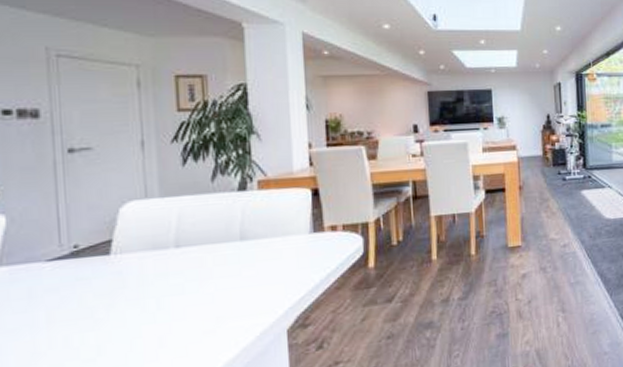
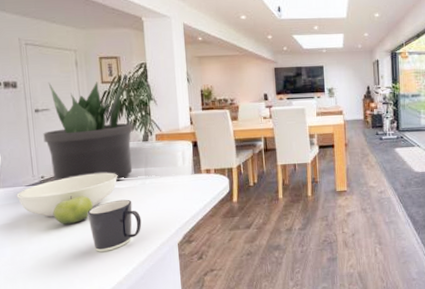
bowl: none [30,235,199,305] -> present [16,172,118,218]
planter: none [80,109,224,252] -> present [43,81,133,181]
fruit: none [91,269,158,315] -> present [53,195,94,225]
mug: none [147,272,233,350] -> present [87,199,142,252]

